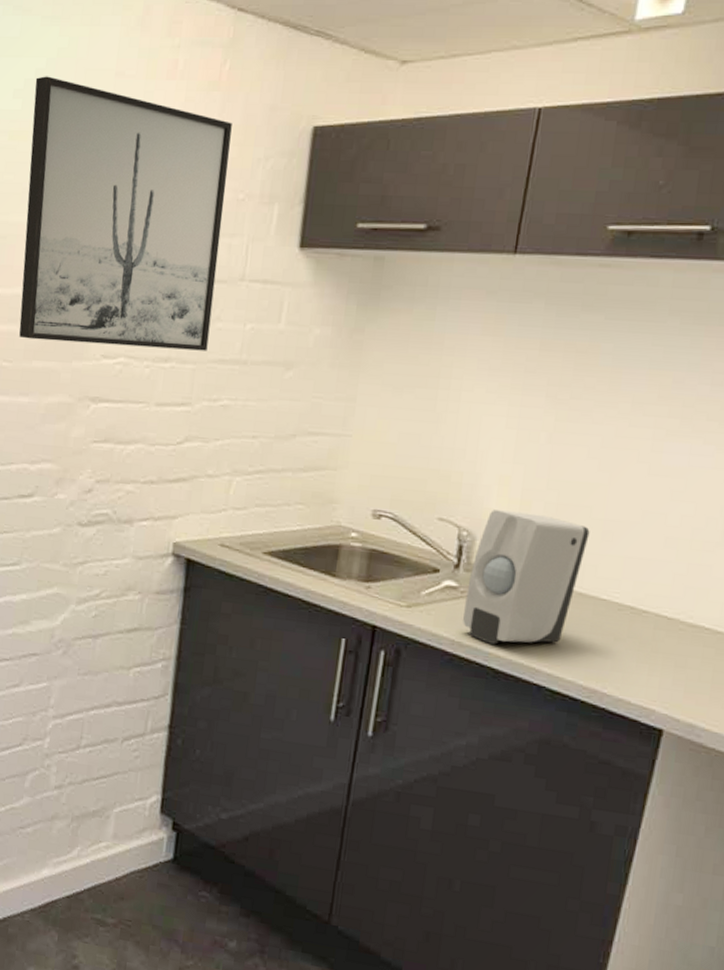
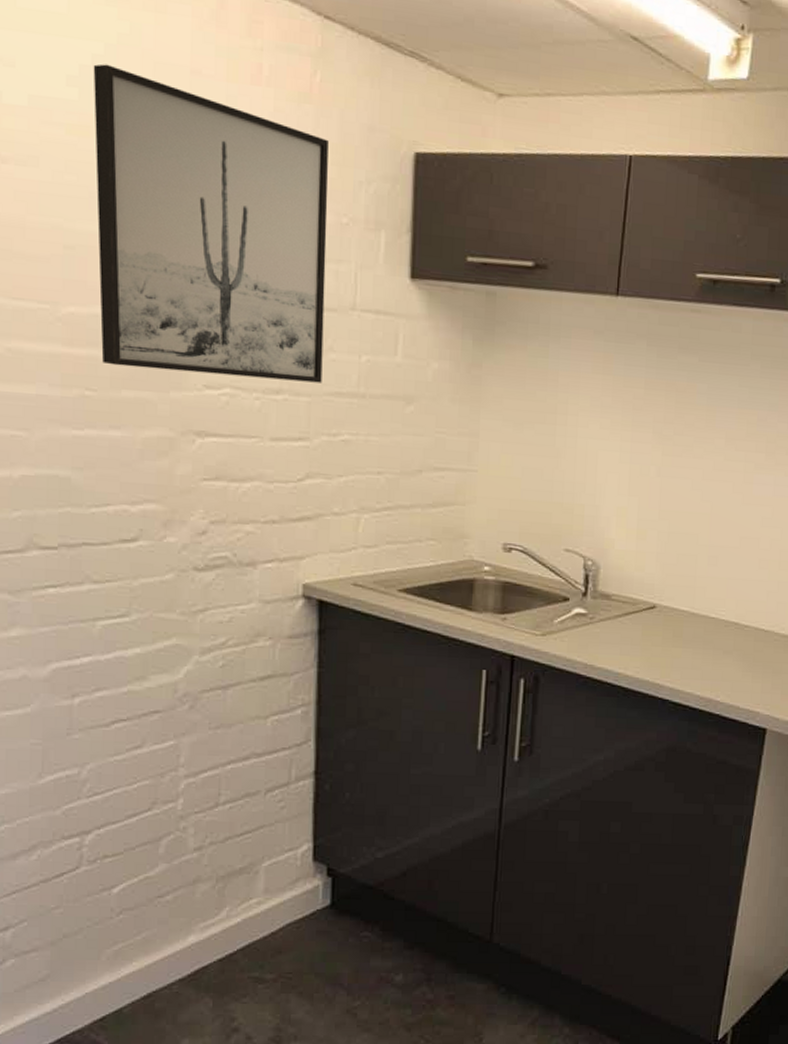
soap dispenser: present [463,510,590,645] -> none [594,540,698,665]

